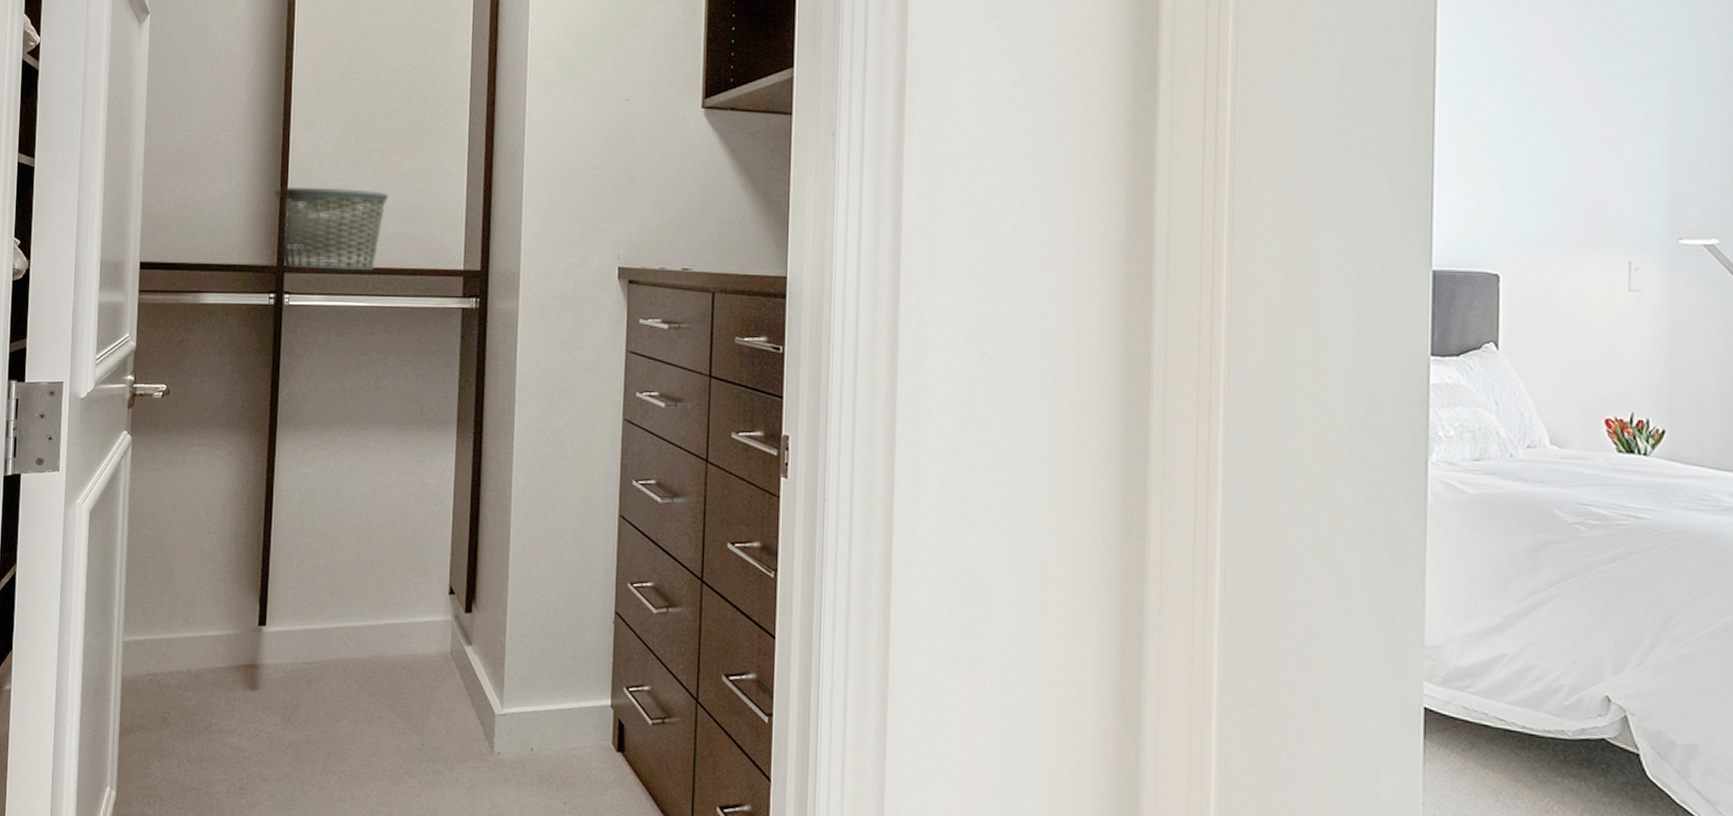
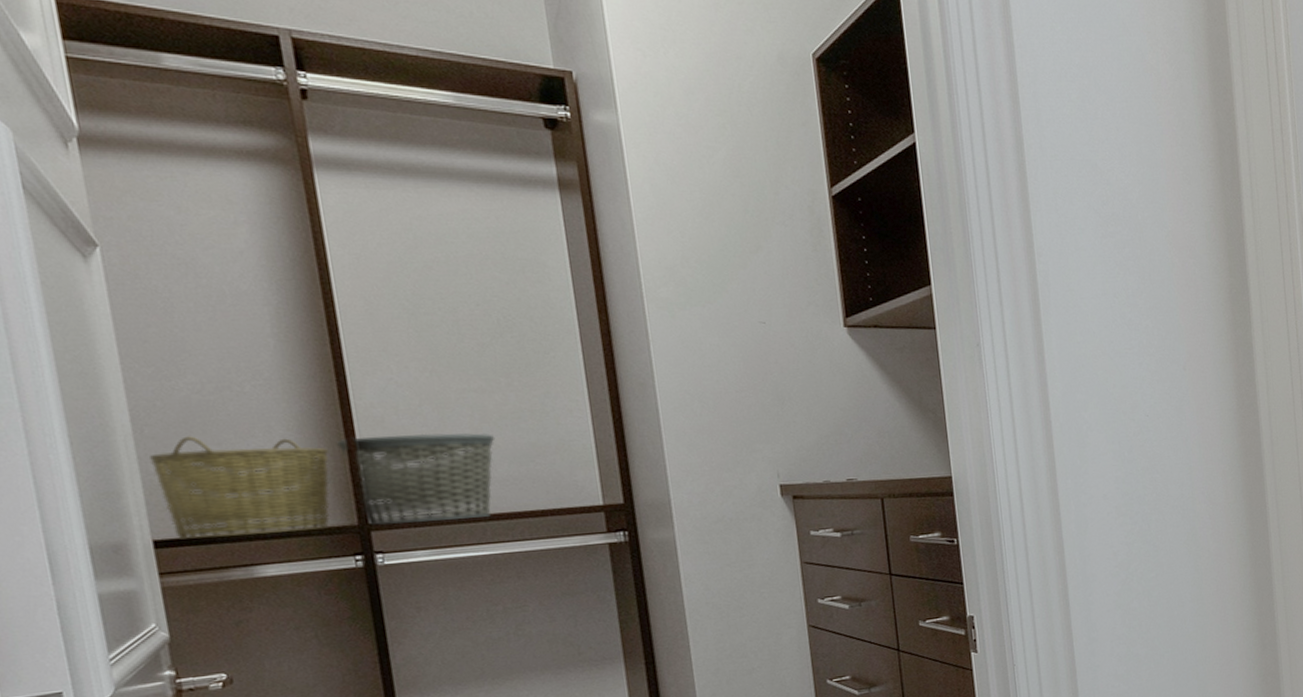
basket: none [149,175,267,267] -> present [148,436,330,540]

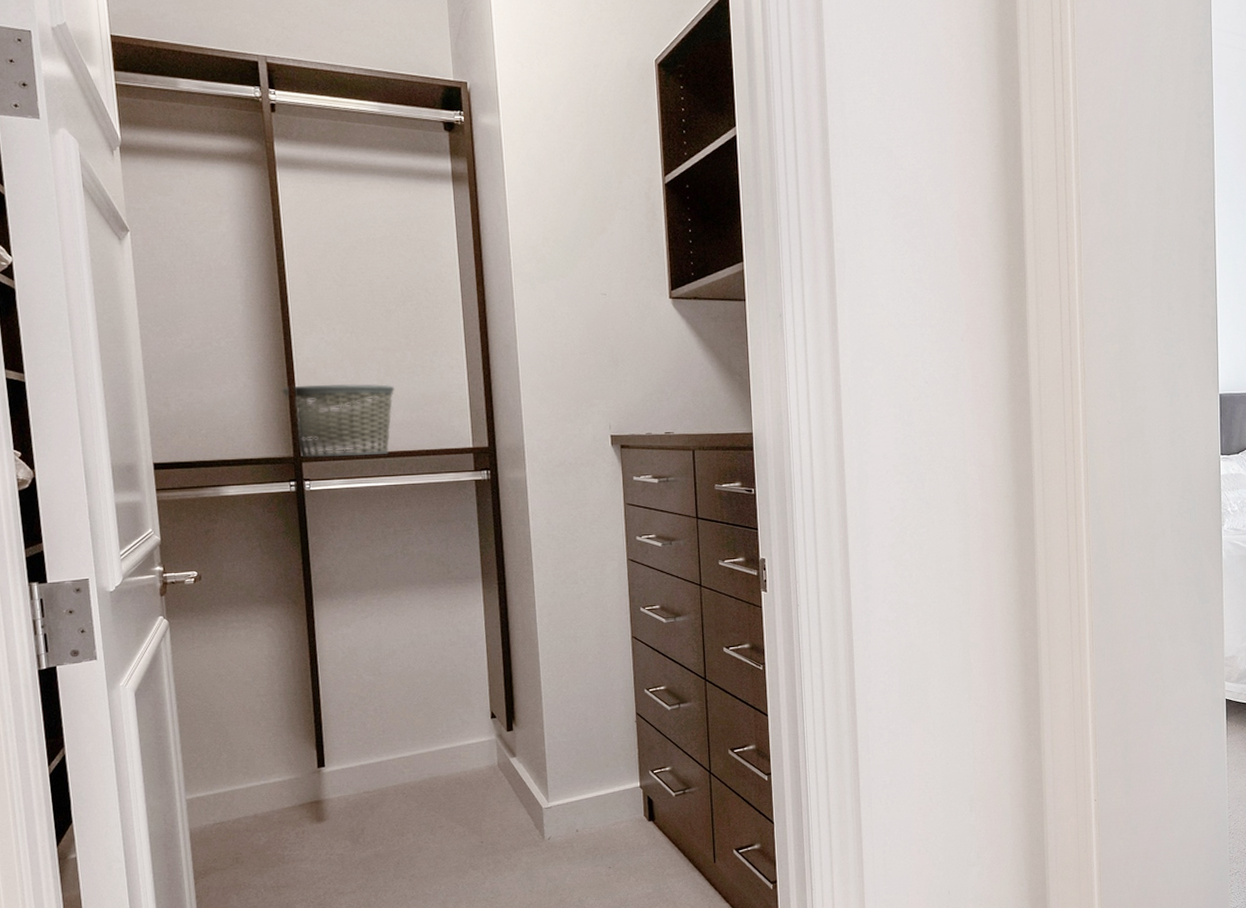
basket: present [148,436,330,540] -> none [154,381,276,464]

